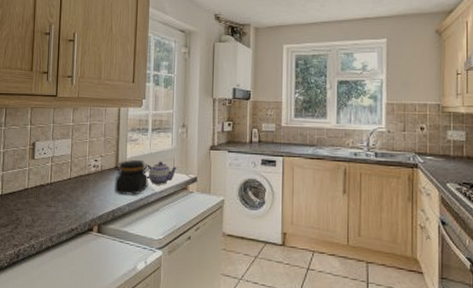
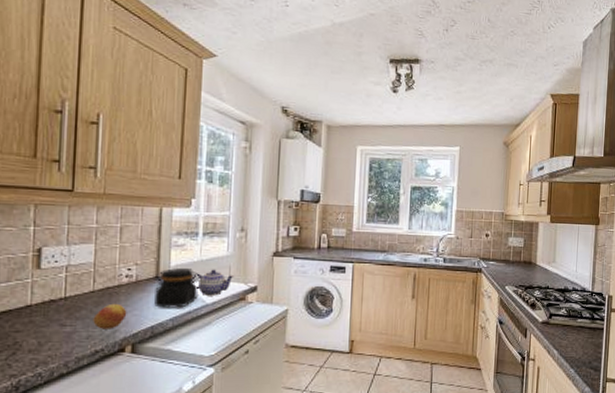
fruit: none [70,189,95,211] -> present [93,303,127,329]

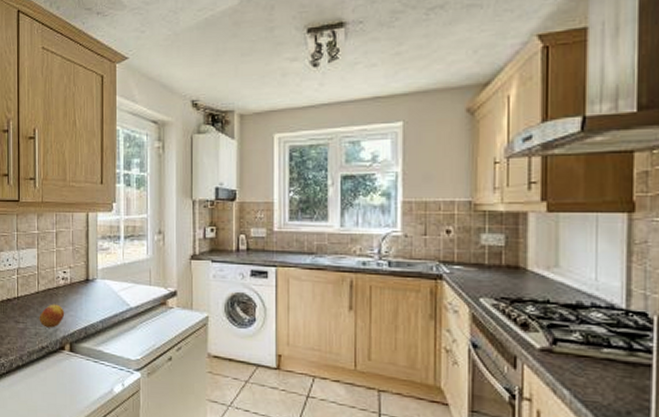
jar: present [154,268,200,308] -> none [86,271,124,311]
teapot: present [191,269,235,296] -> none [116,273,155,300]

